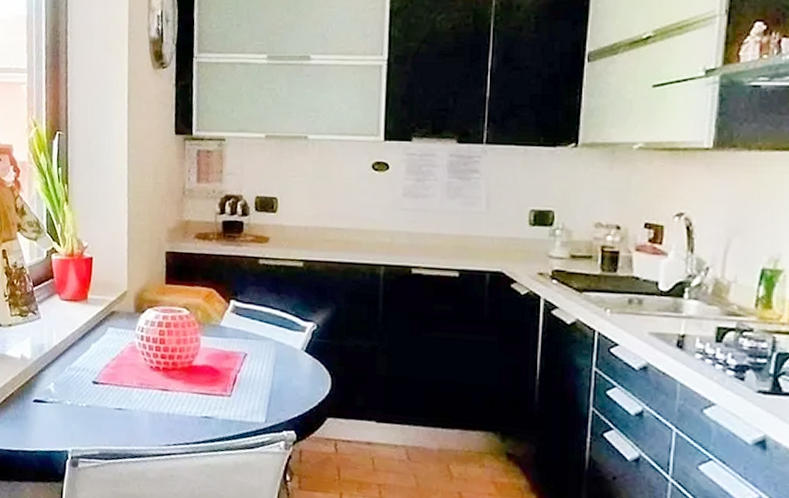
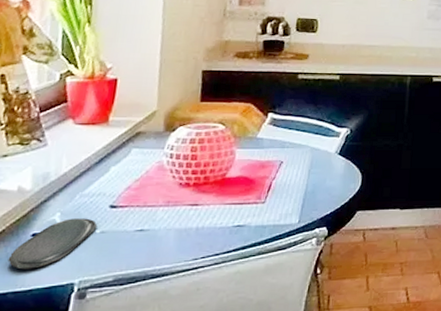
oval tray: none [17,389,84,432] -> present [7,218,98,270]

